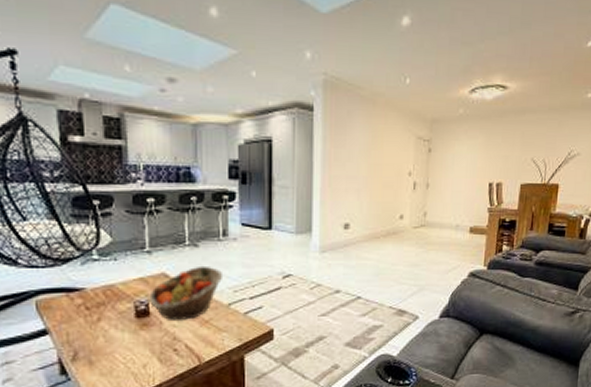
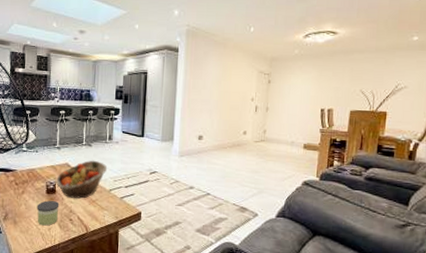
candle: none [122,327,157,363] -> present [37,200,59,226]

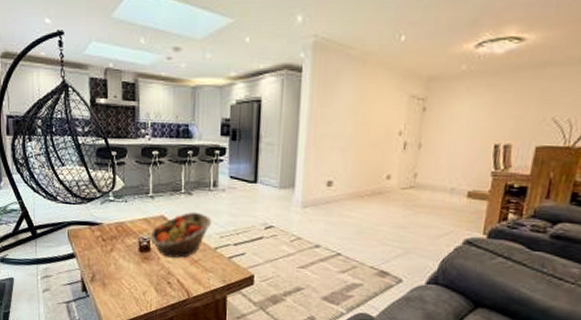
candle: present [37,200,59,226] -> none [128,260,155,290]

